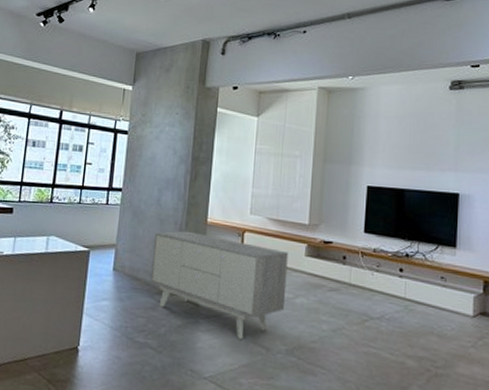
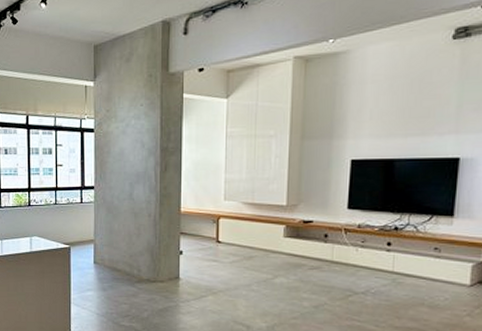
sideboard: present [150,231,288,339] -> none [129,222,266,319]

